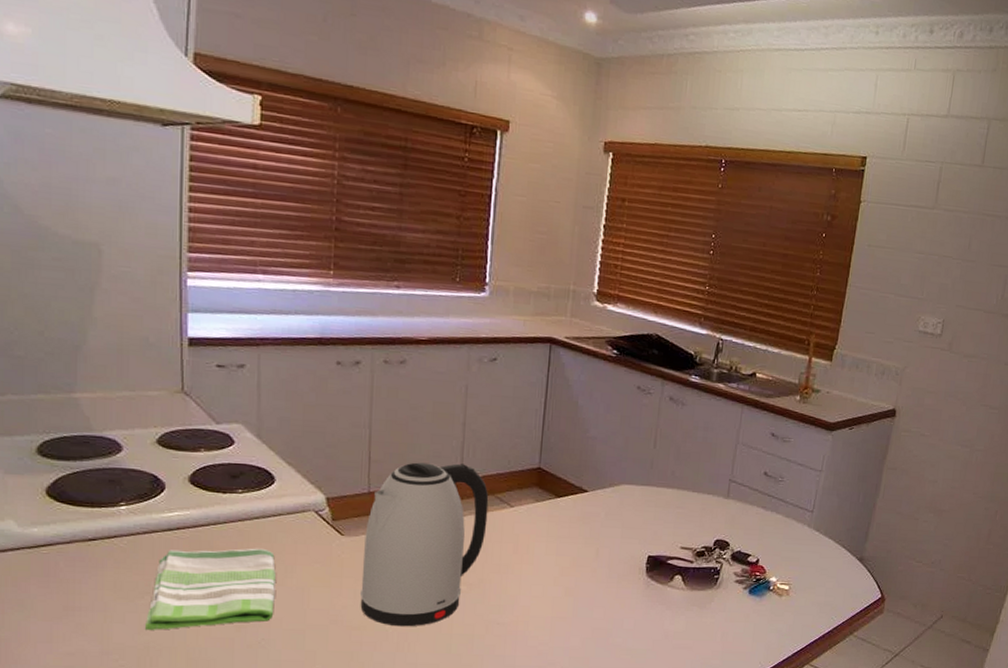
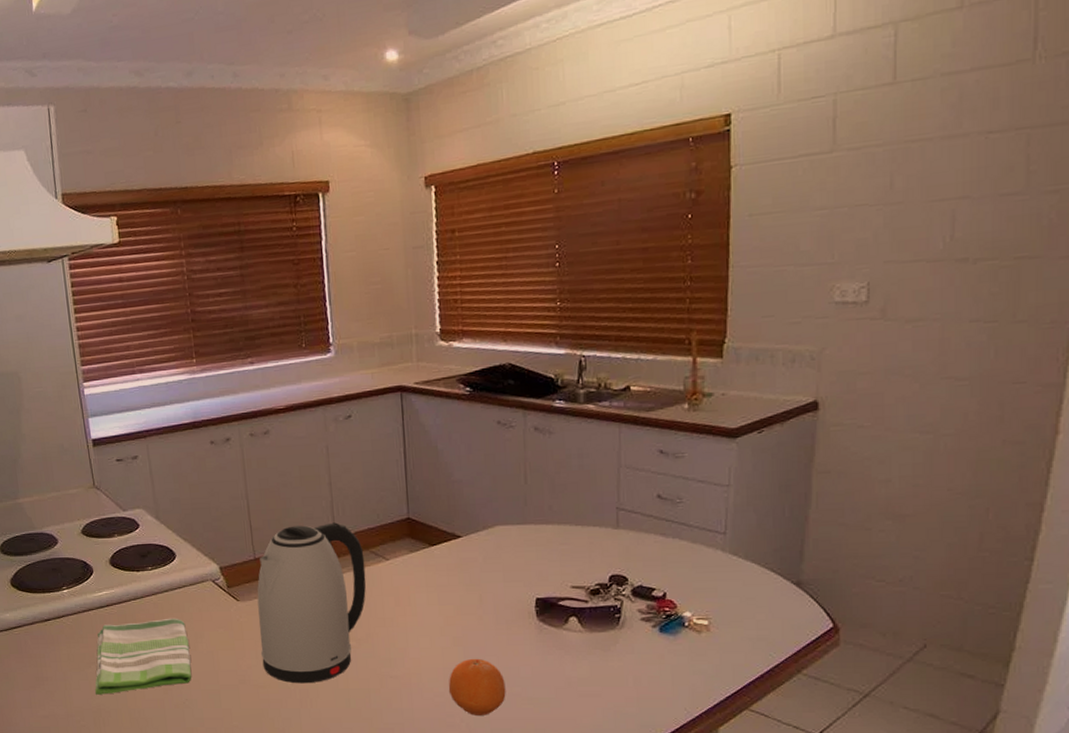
fruit: none [553,609,609,664] -> present [448,658,506,715]

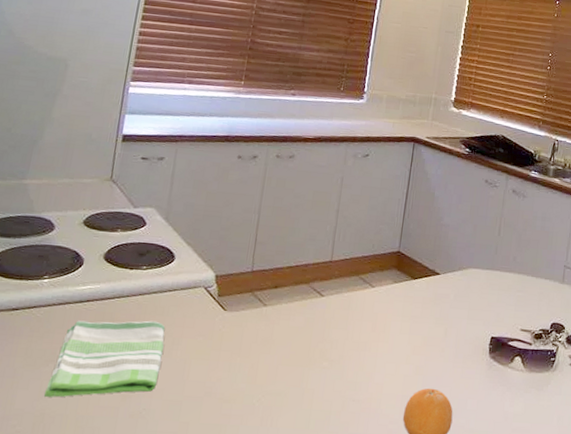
kettle: present [257,522,366,684] -> none [233,244,354,401]

